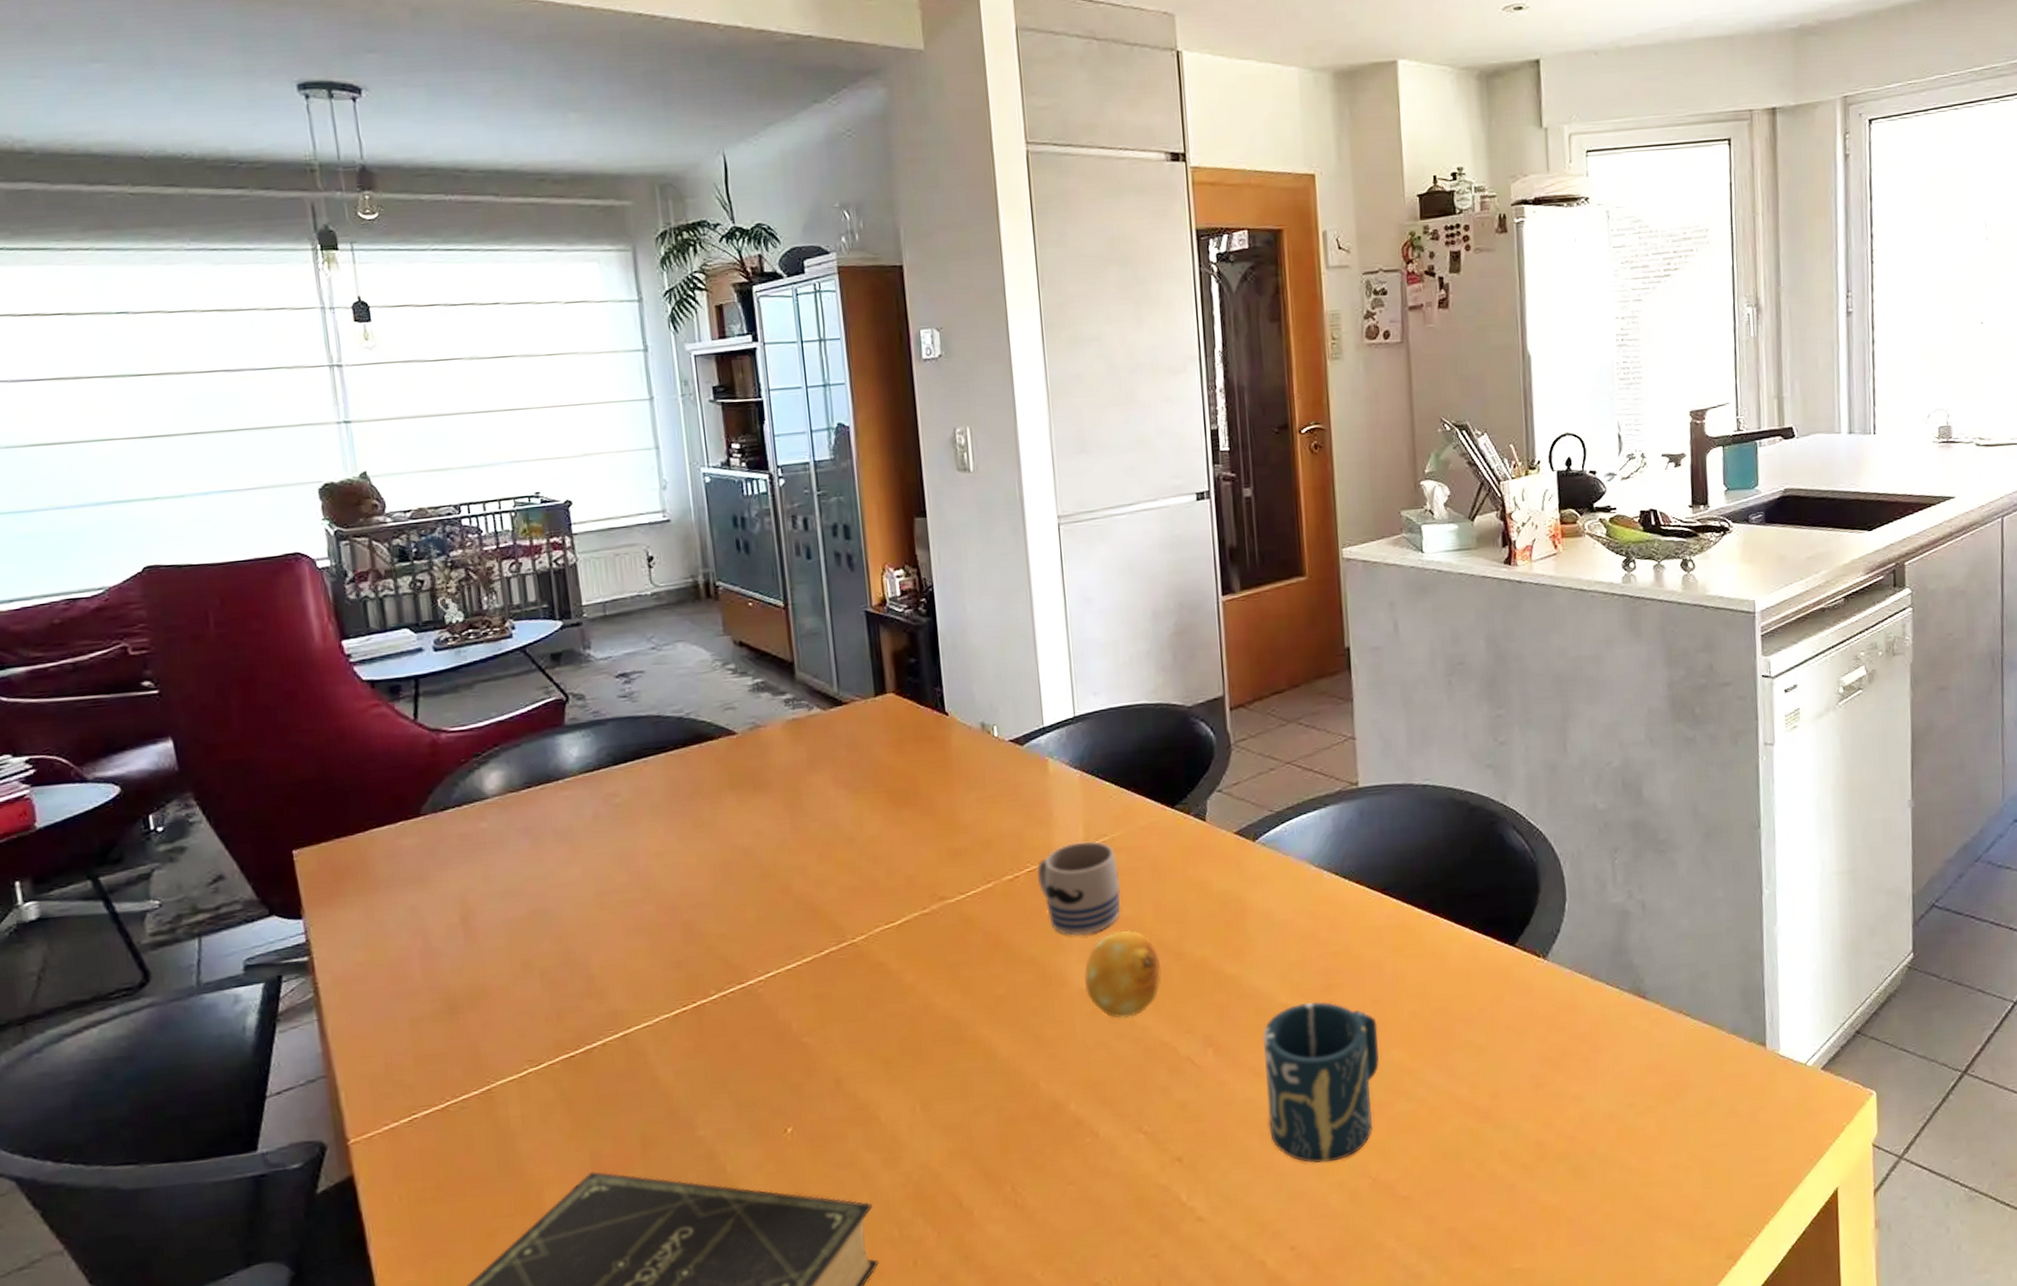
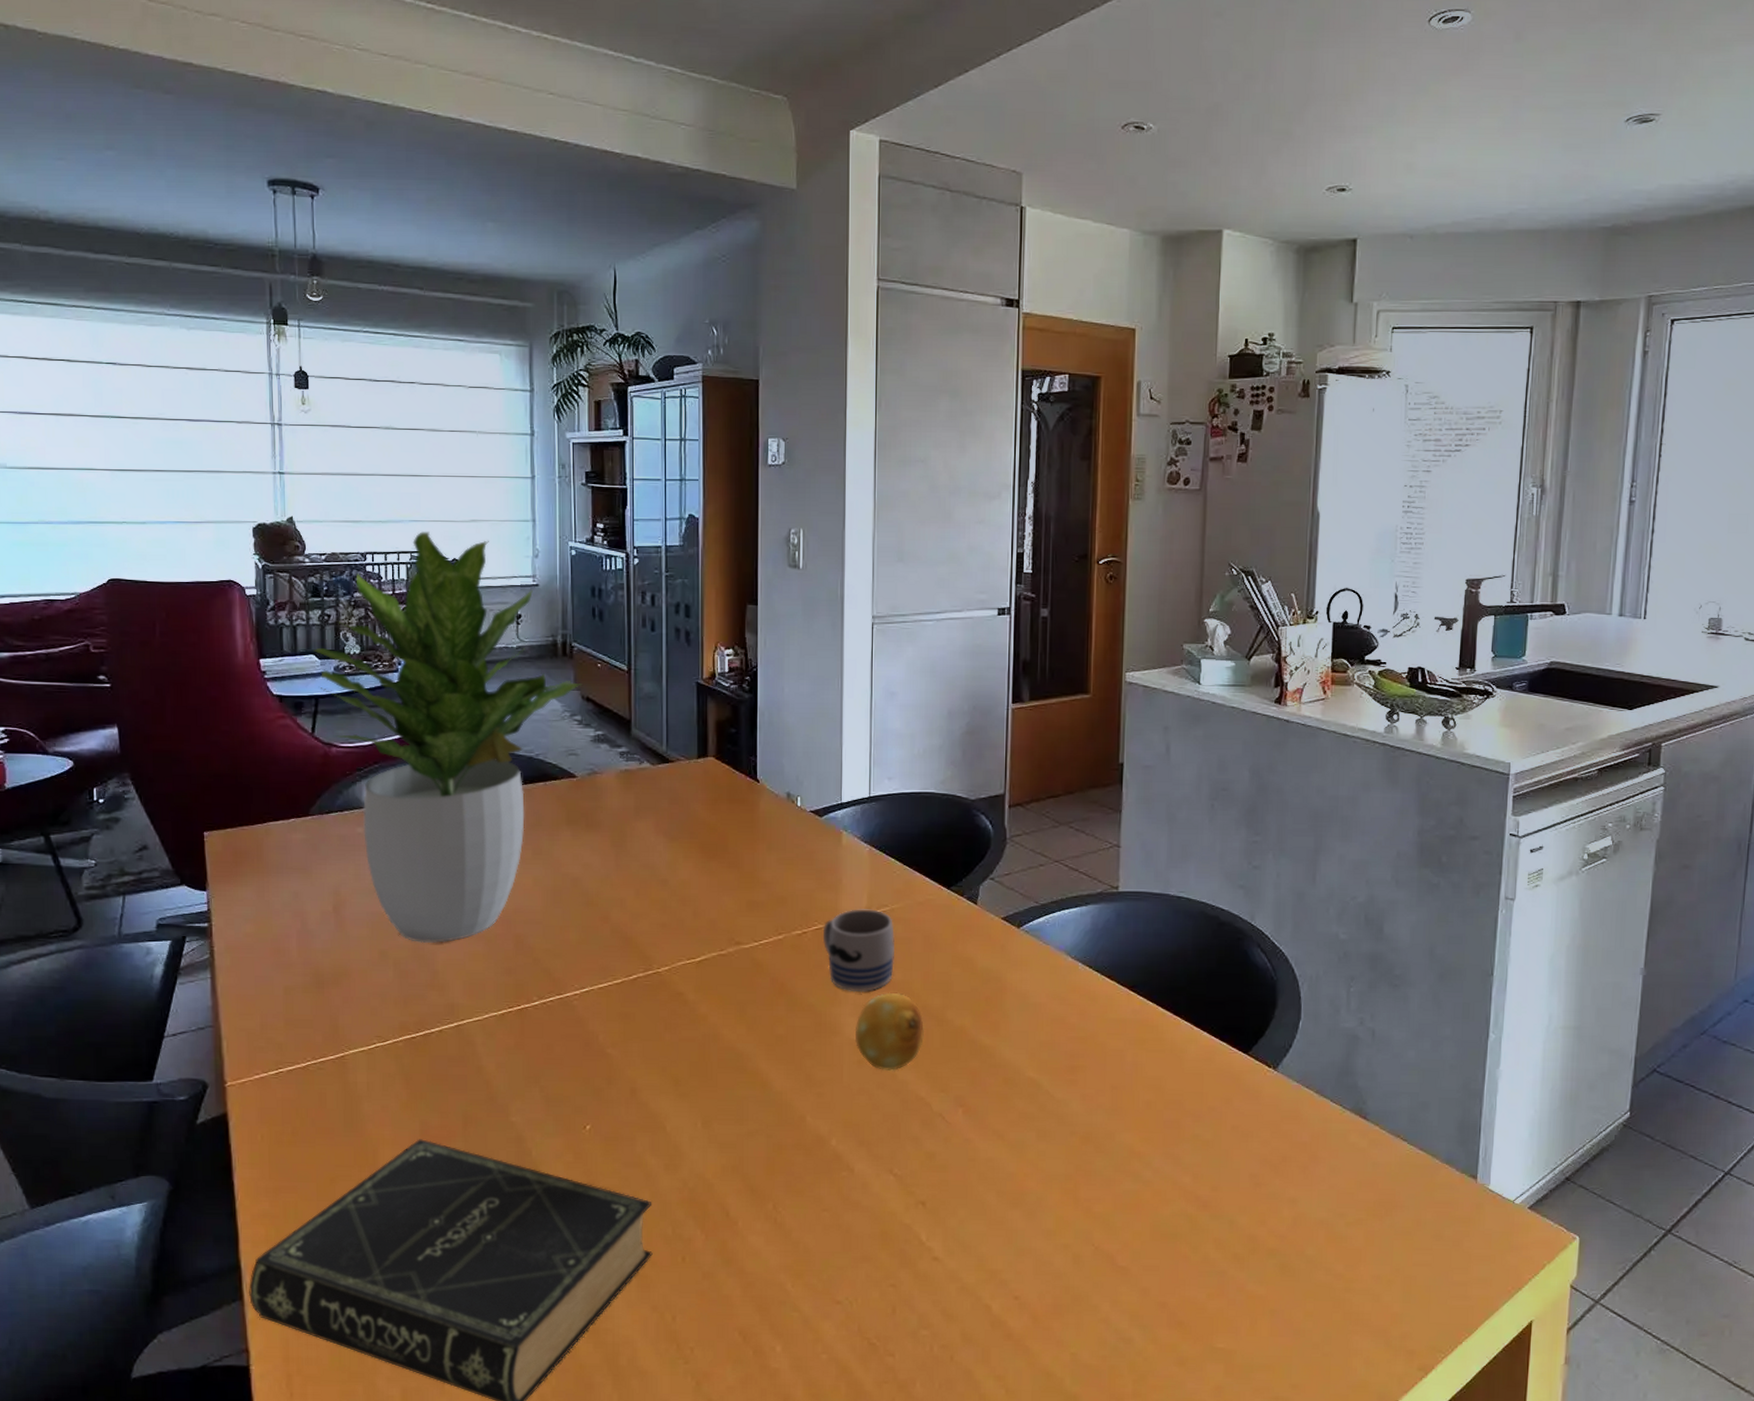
potted plant: none [406,472,732,946] -> present [313,531,581,943]
cup: present [1262,1001,1379,1163] -> none [1006,1080,1114,1226]

